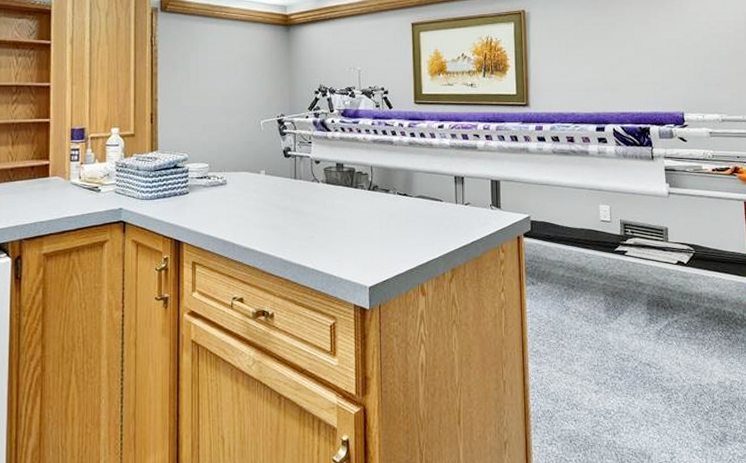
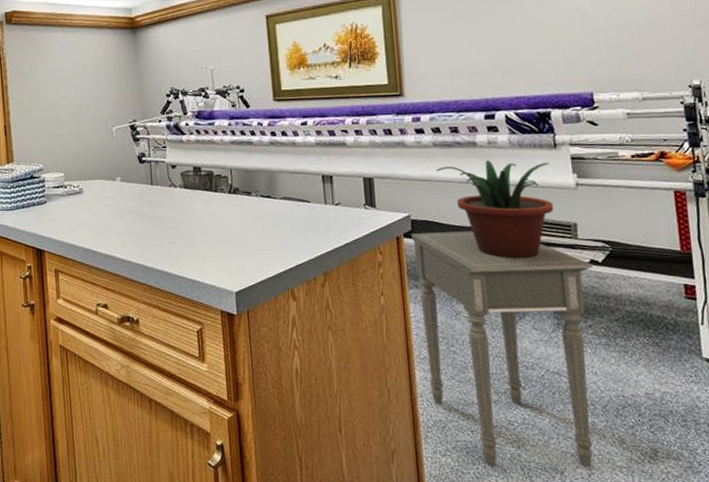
side table: none [529,232,680,452] -> present [410,231,594,467]
potted plant: none [554,168,650,260] -> present [437,160,554,259]

